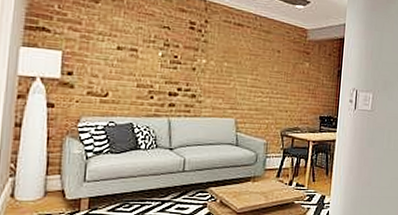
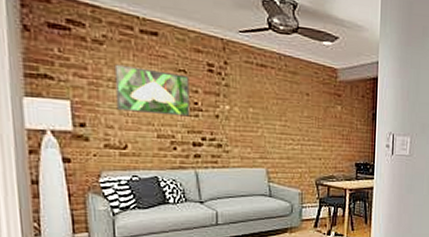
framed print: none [103,20,172,69] -> present [114,64,190,117]

